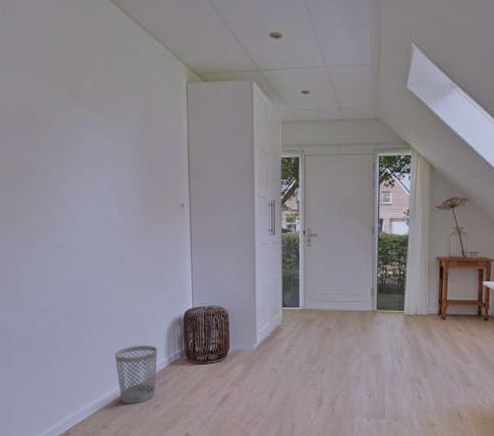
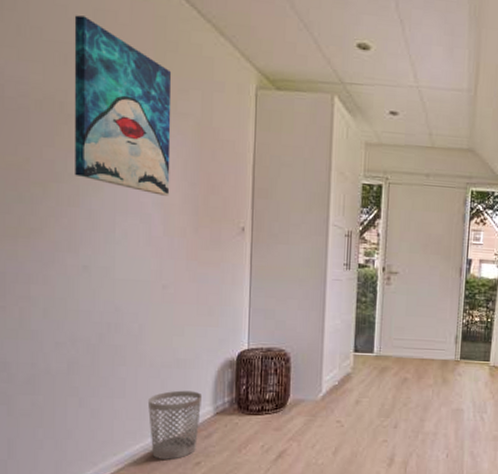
wall art: none [38,36,122,181] -> present [74,15,172,196]

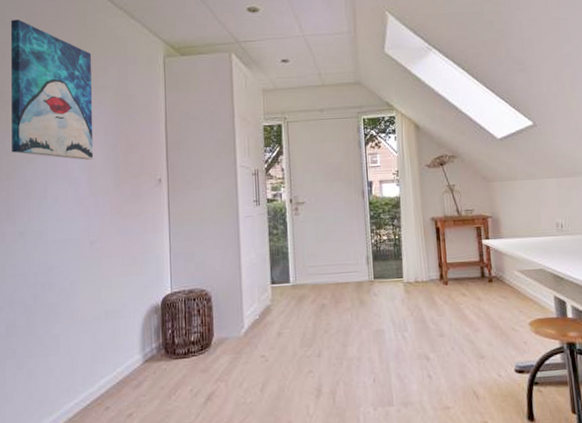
wastebasket: present [147,390,201,460] -> none [80,340,131,415]

